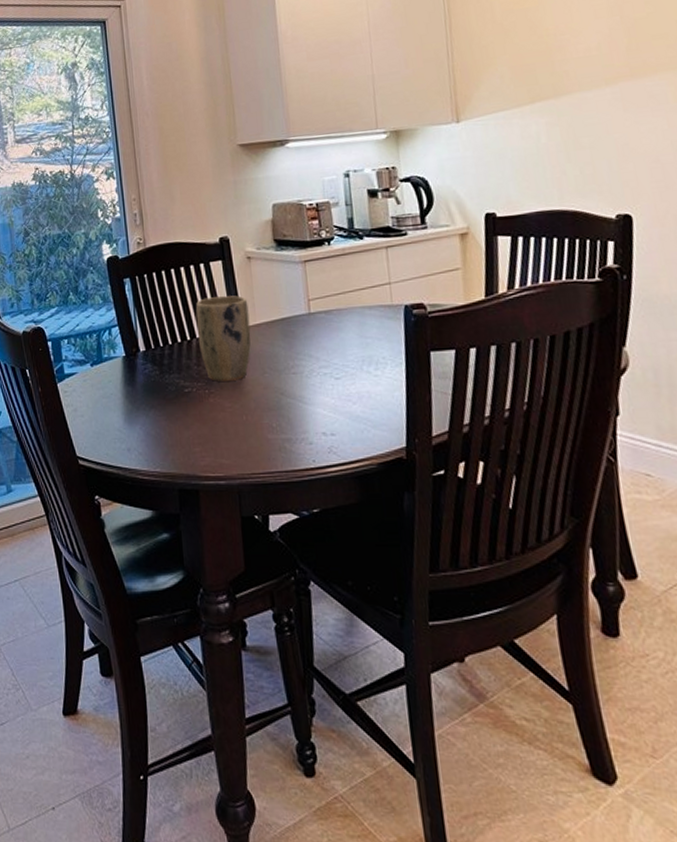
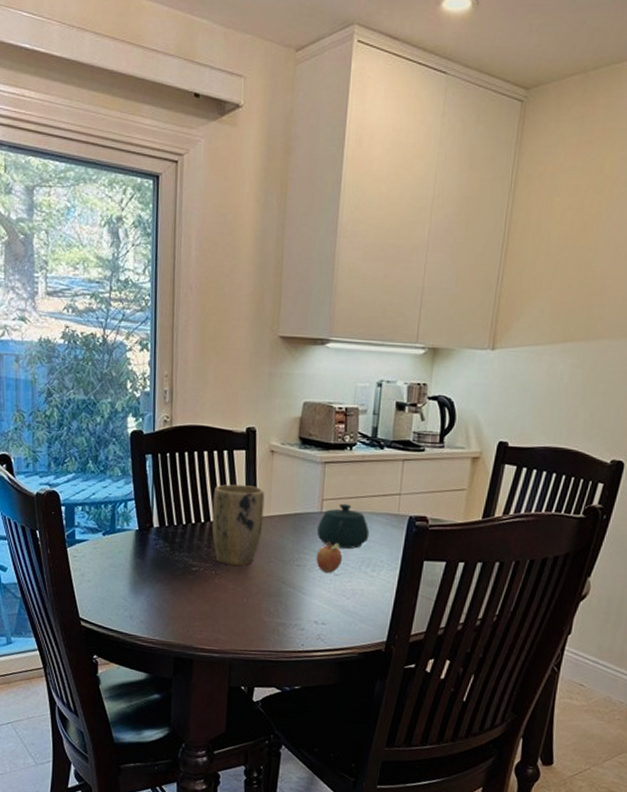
teapot: none [307,301,365,349] -> present [316,503,369,549]
fruit: none [312,343,341,377] -> present [316,542,342,573]

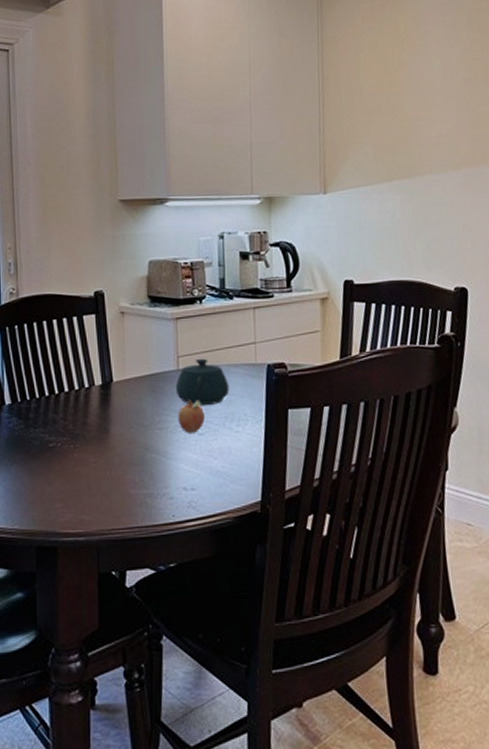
plant pot: present [211,484,265,566] -> none [65,350,120,436]

